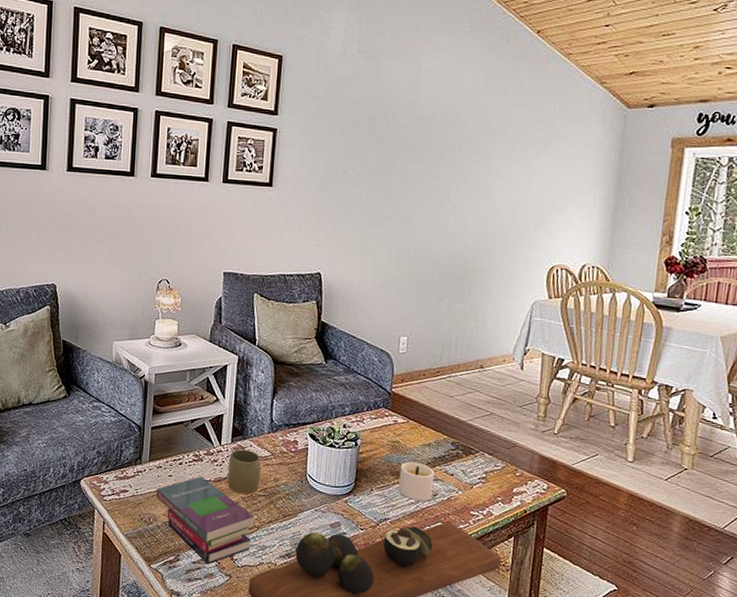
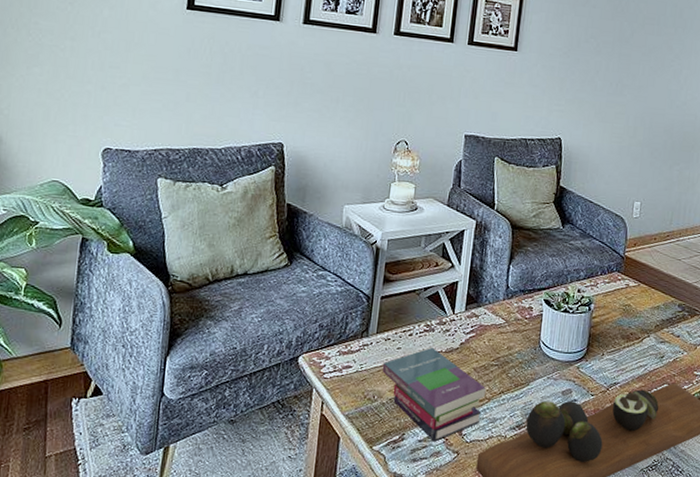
mug: present [227,449,262,495] -> none [459,317,495,365]
candle: present [398,461,435,502] -> none [628,324,663,364]

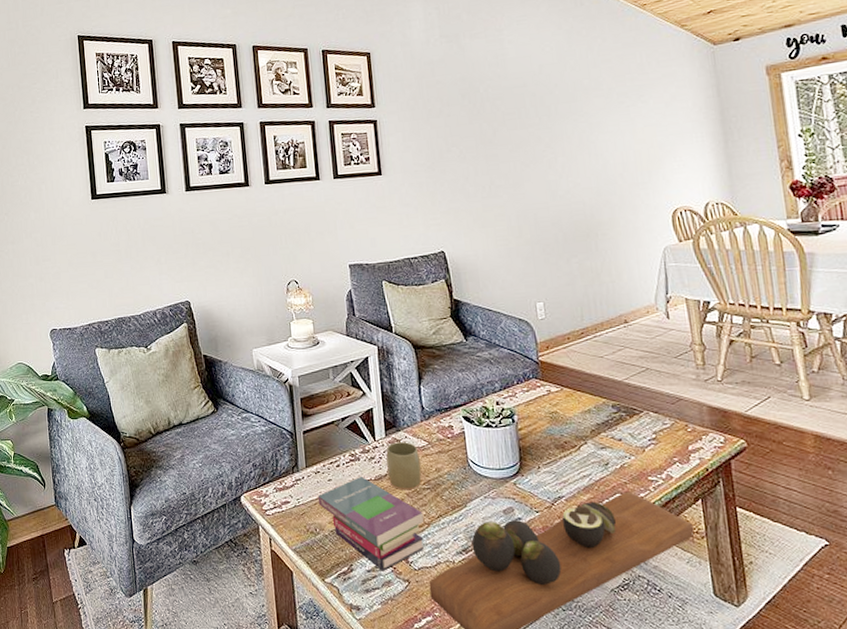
mug: none [459,317,495,365] -> present [385,442,422,491]

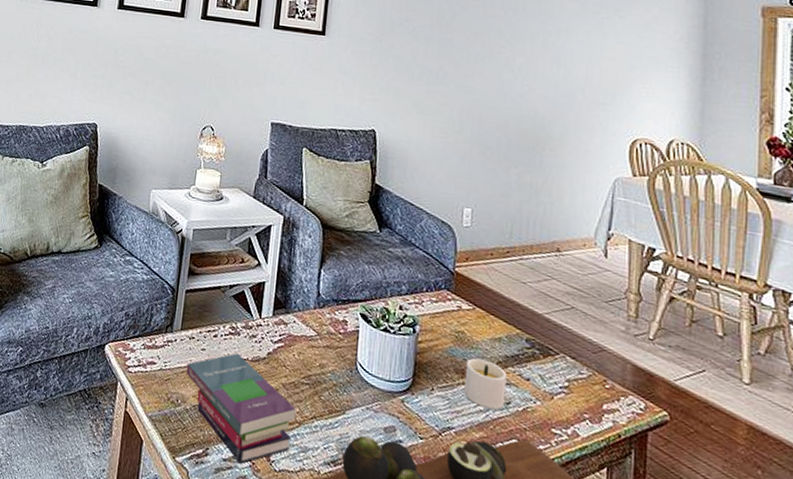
mug: present [385,442,422,491] -> none [266,324,306,381]
candle: none [563,431,604,474] -> present [464,357,507,410]

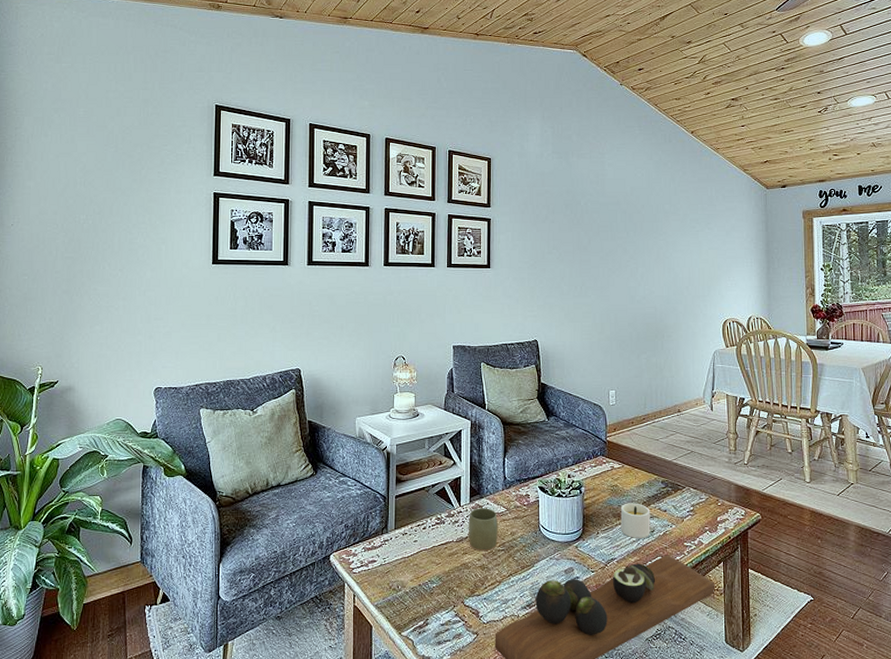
books: present [185,353,296,464] -> none [402,538,496,625]
mug: none [266,324,306,381] -> present [468,508,499,552]

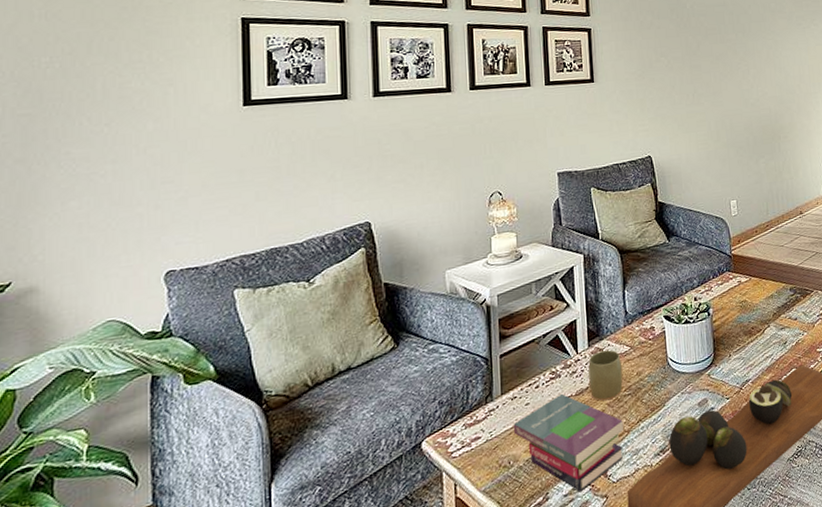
books: none [402,538,496,625] -> present [513,393,623,493]
candle: present [620,503,651,539] -> none [751,315,783,354]

